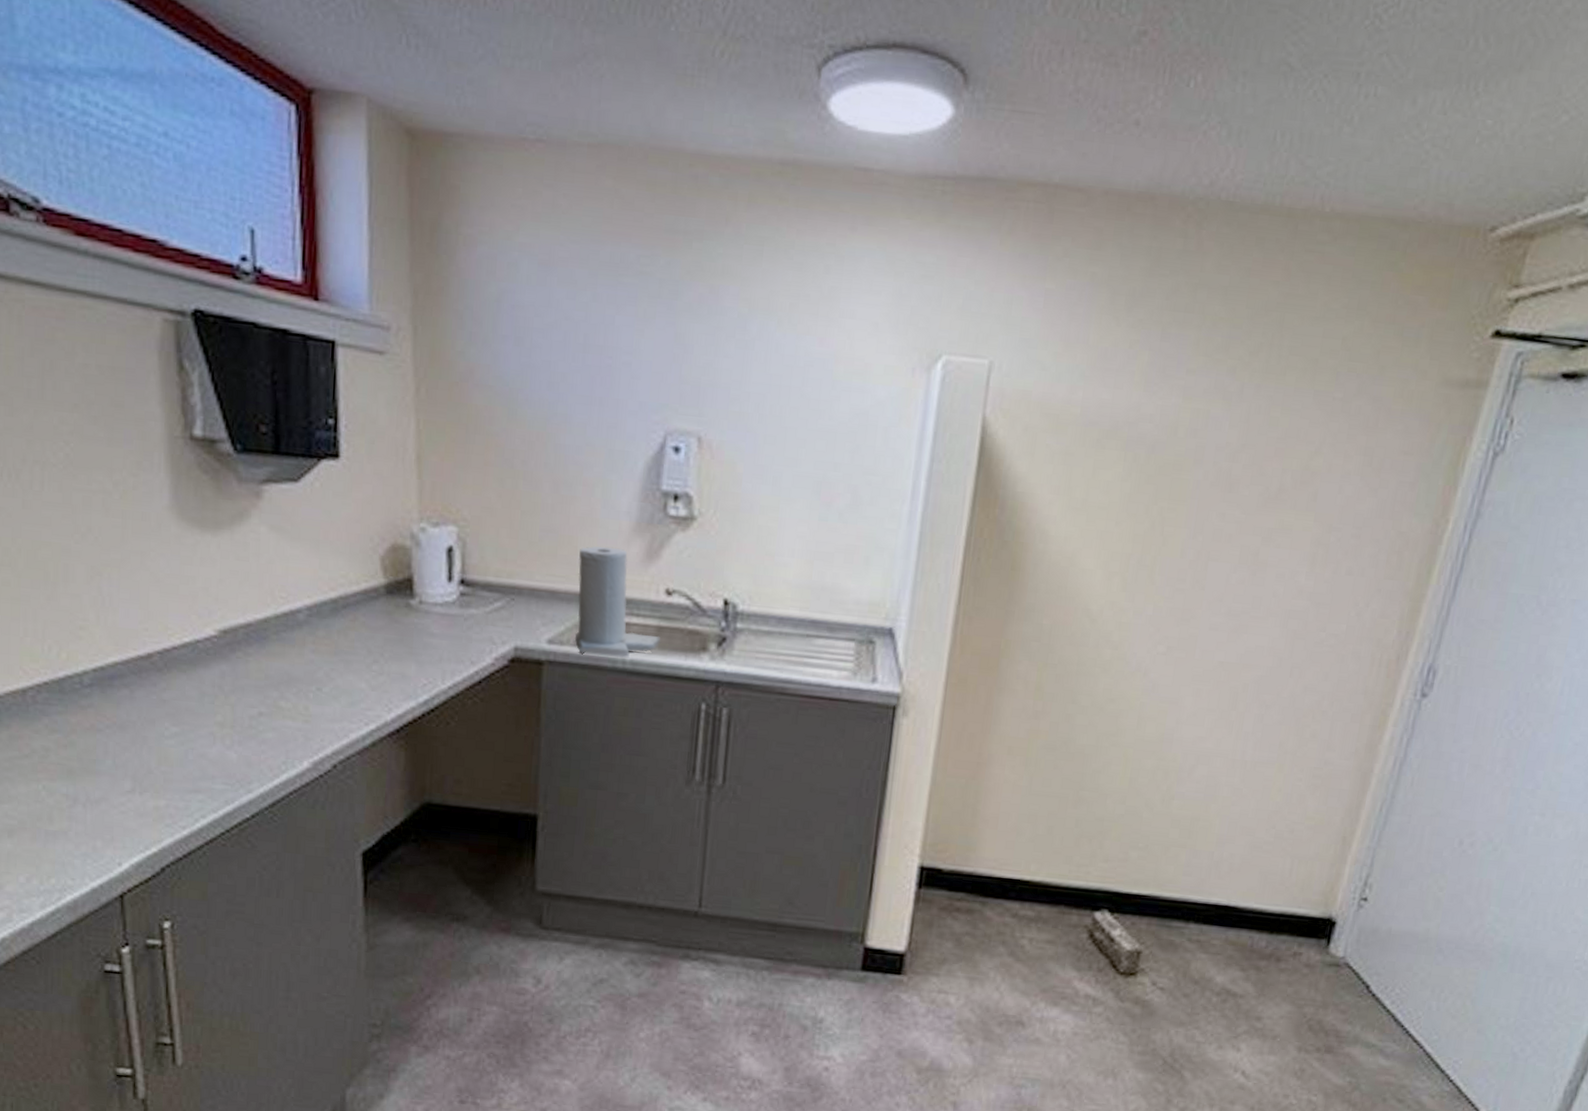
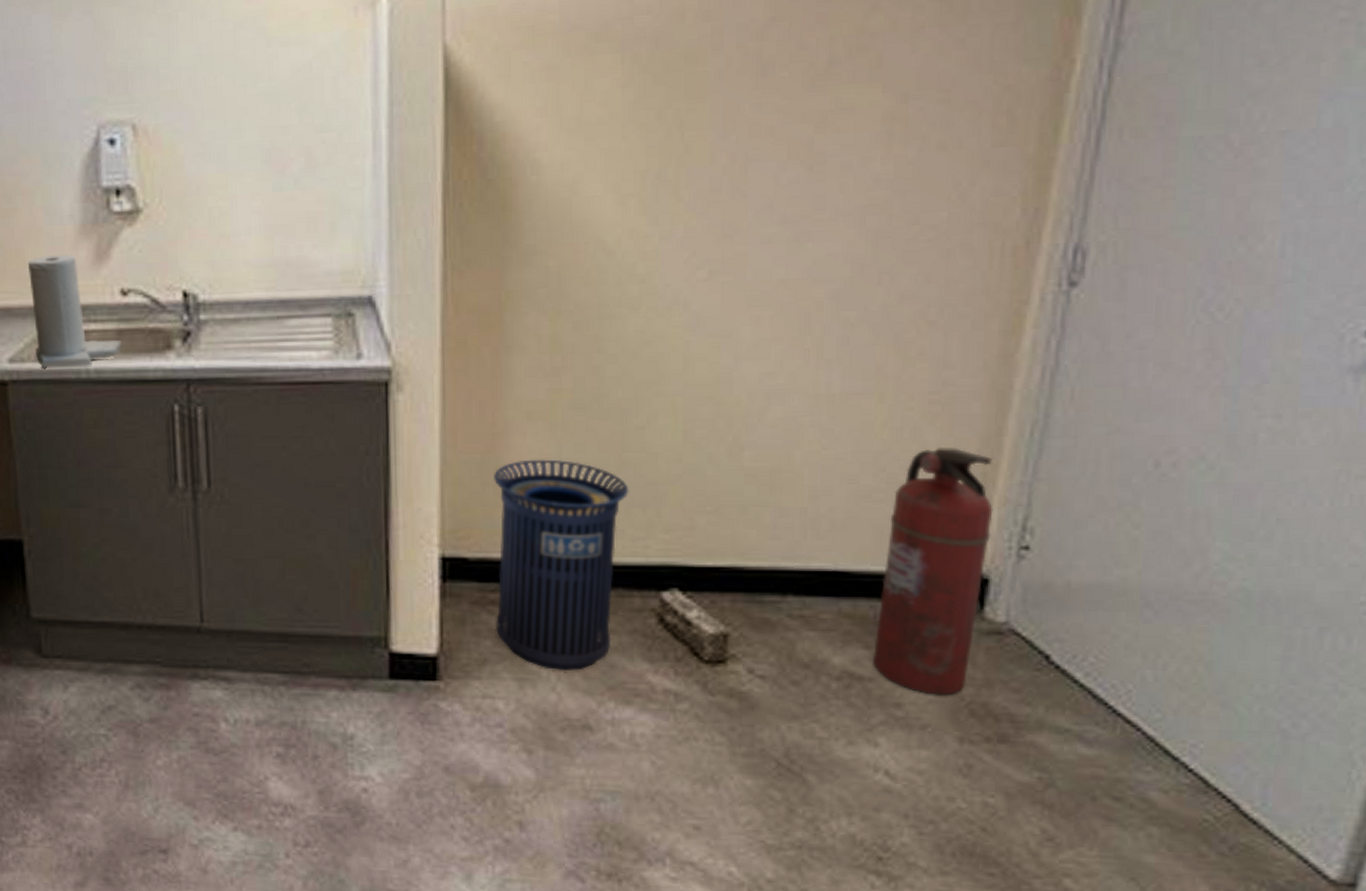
recycling bin: none [957,788,1081,974] -> present [494,459,629,670]
fire extinguisher: none [1244,813,1351,1013] -> present [871,448,994,695]

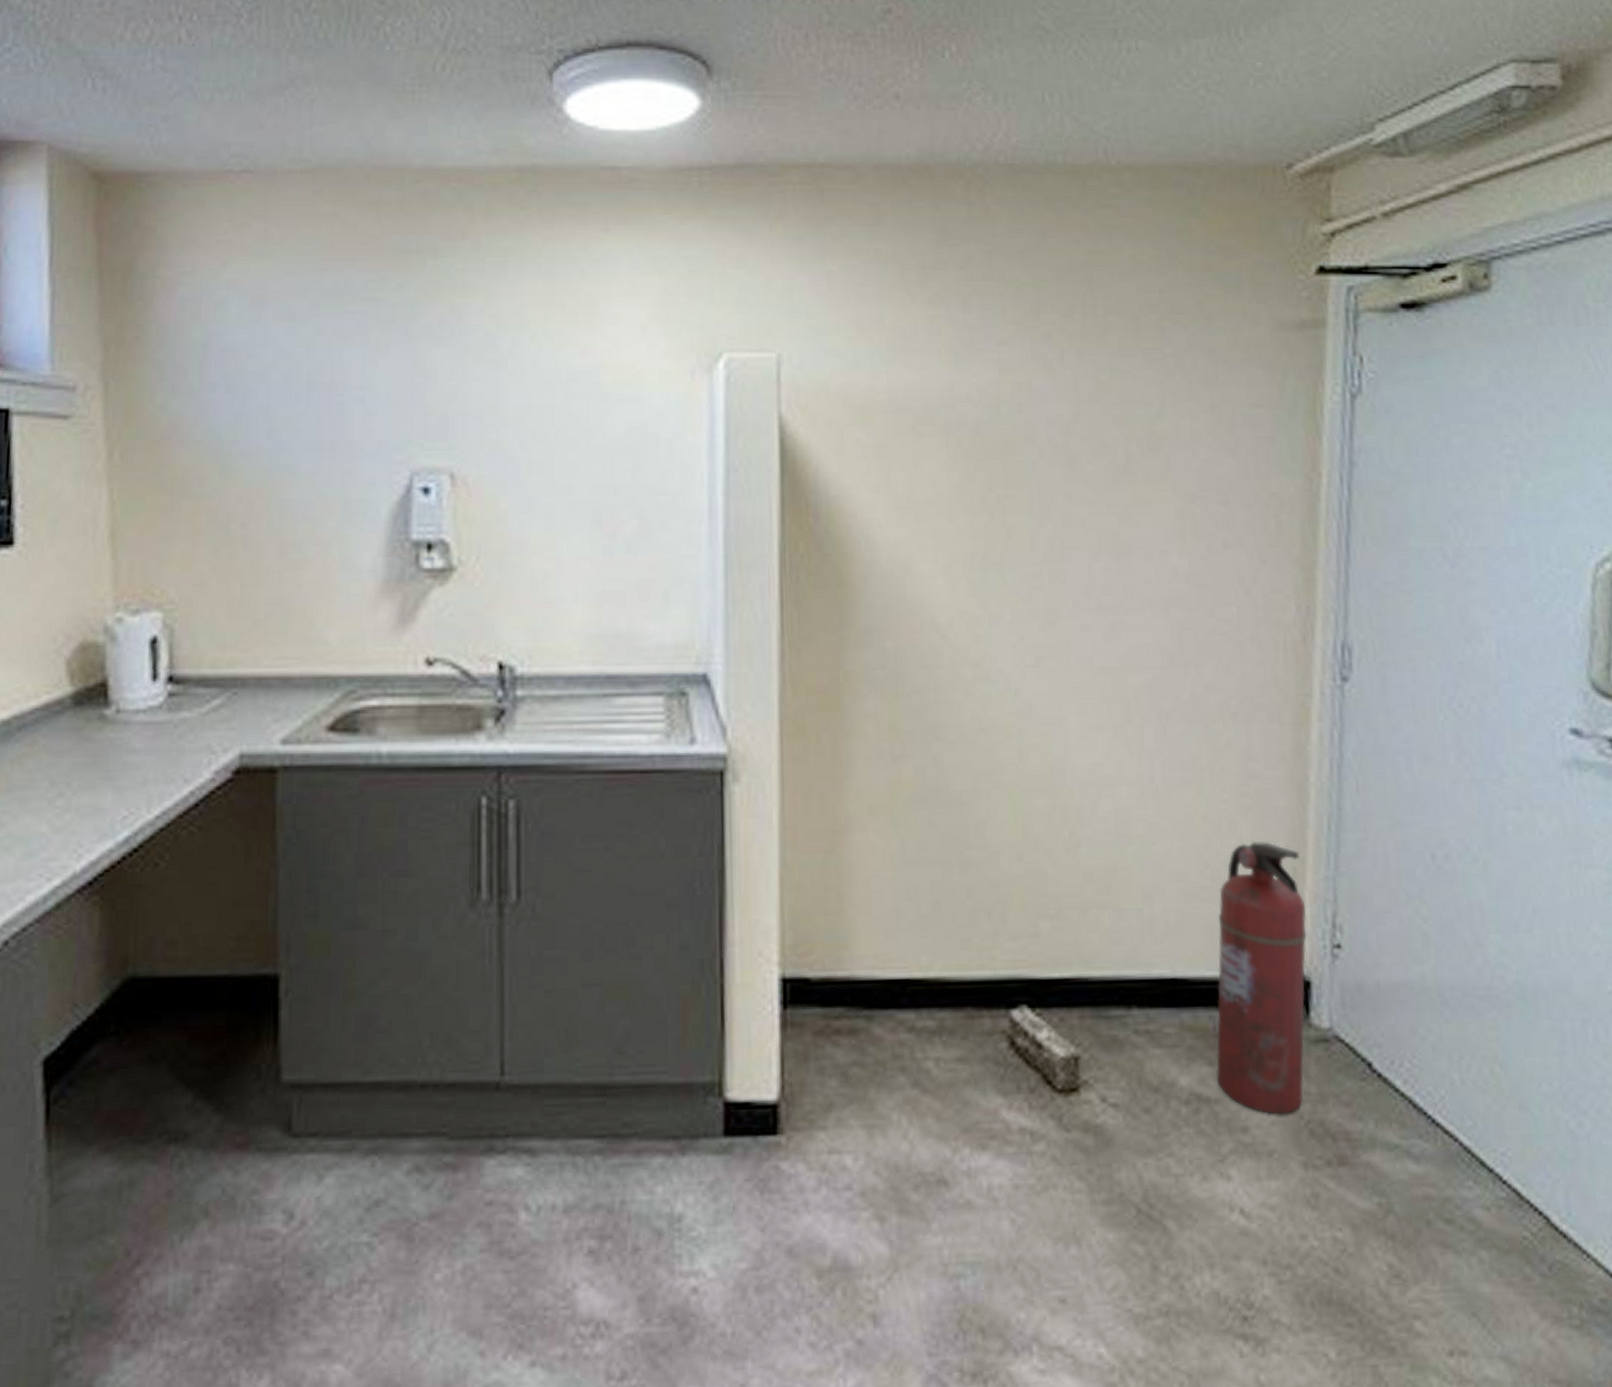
paper towel: present [28,254,123,369] -> none [315,614,424,753]
recycling bin: present [494,459,629,670] -> none [836,859,973,1112]

